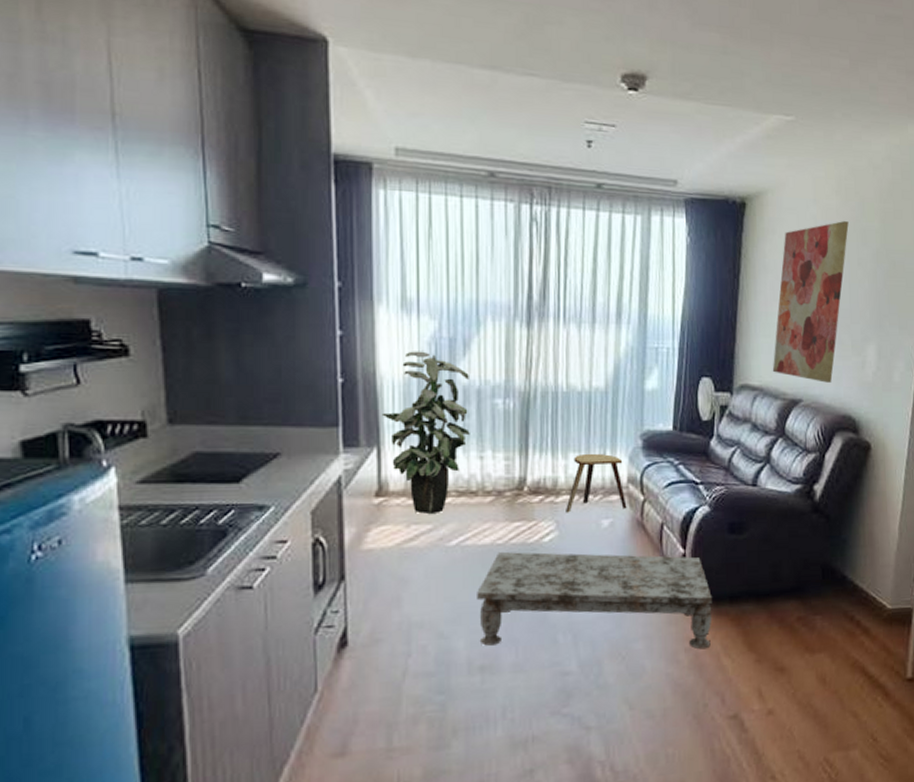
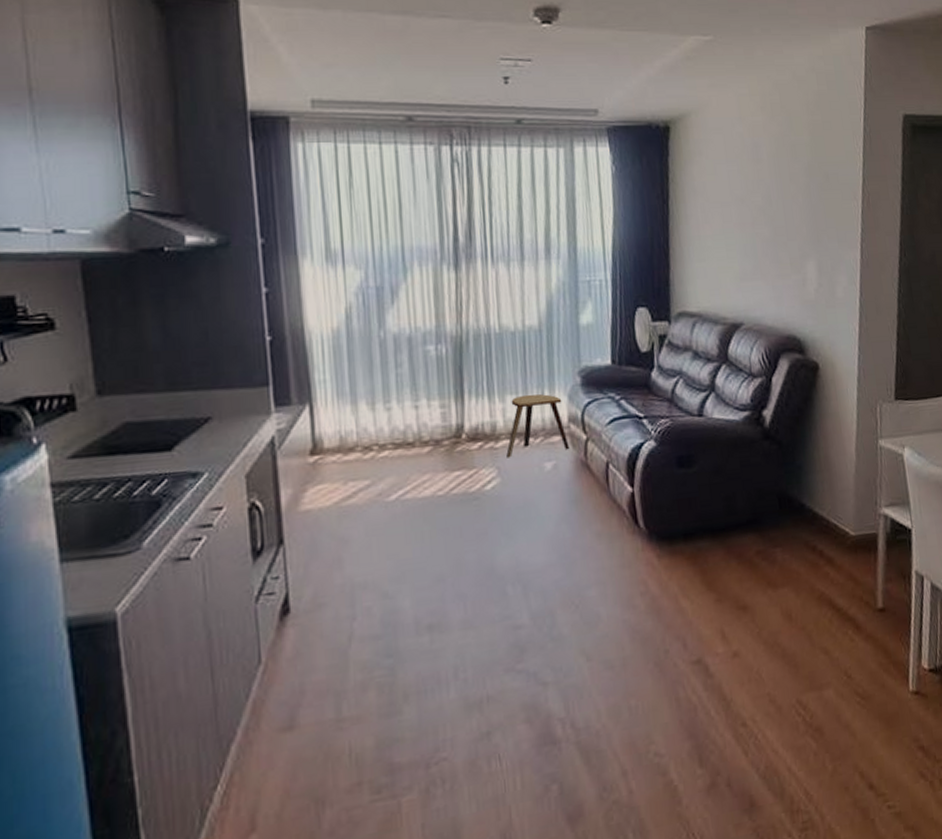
indoor plant: present [381,351,470,514] -> none [312,302,403,470]
coffee table: present [477,551,712,649] -> none [420,495,667,603]
wall art: present [772,221,849,383] -> none [709,137,777,304]

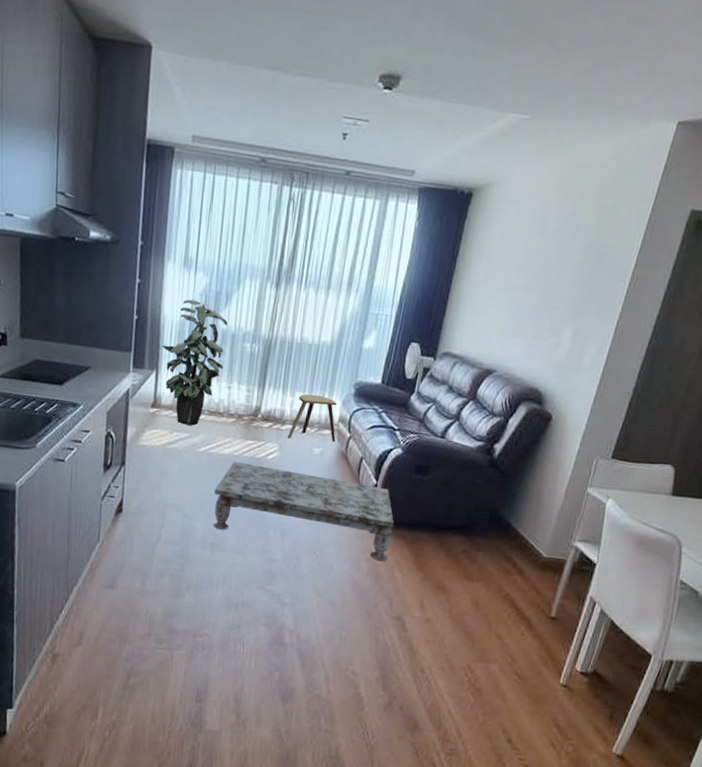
indoor plant: none [312,302,403,470] -> present [162,299,228,426]
coffee table: none [420,495,667,603] -> present [212,461,394,561]

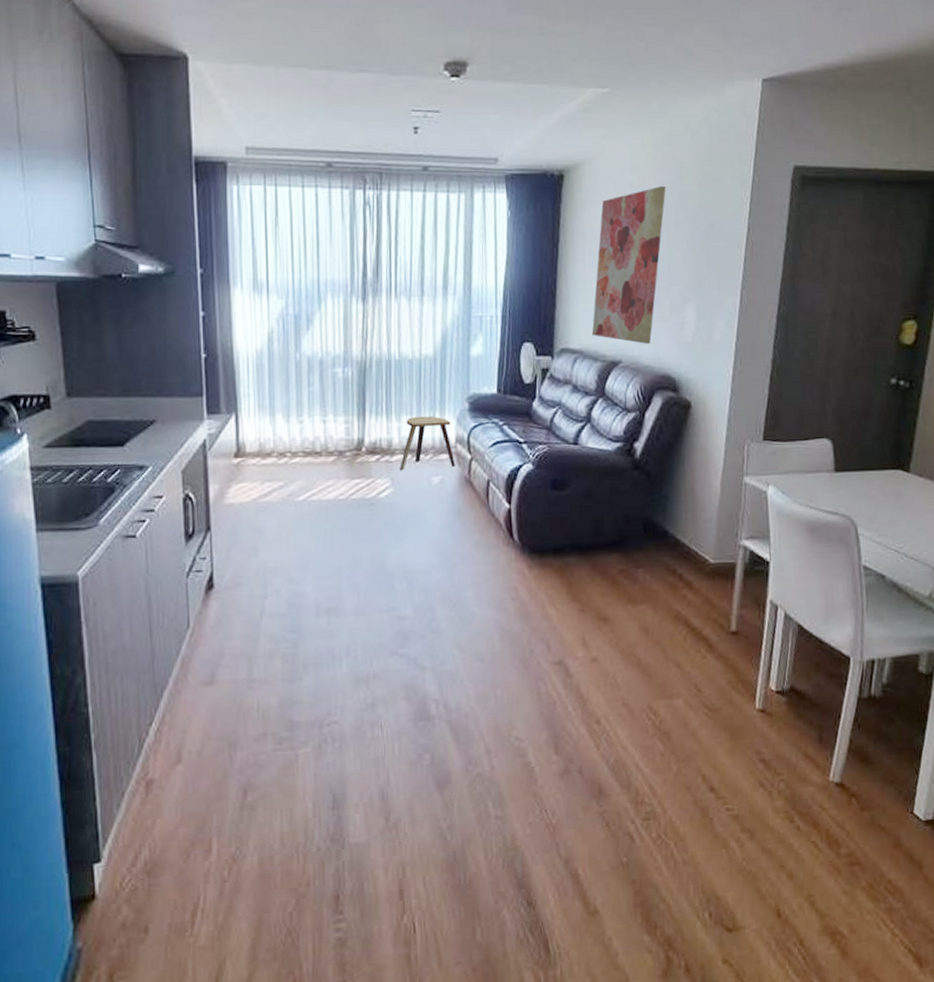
indoor plant: present [162,299,228,426] -> none [238,327,314,472]
coffee table: present [212,461,394,561] -> none [322,506,537,598]
wall art: none [473,214,566,358] -> present [591,186,666,344]

